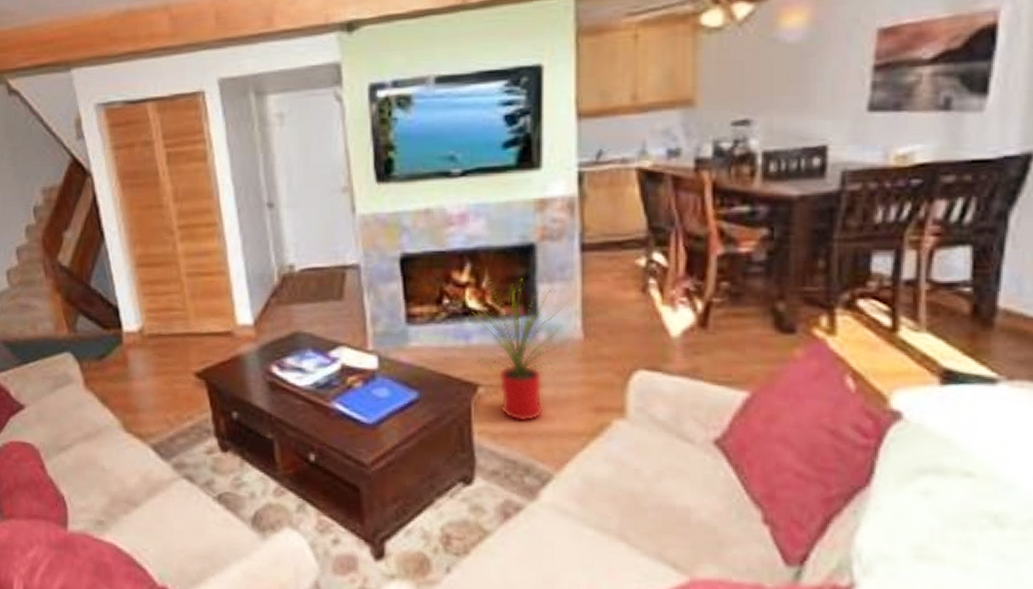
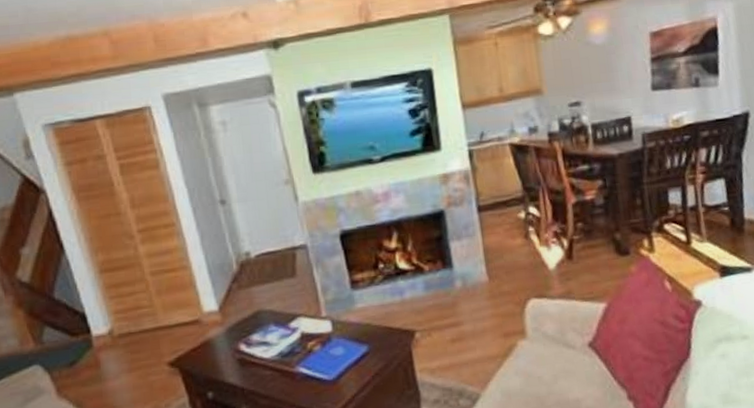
house plant: present [466,278,574,422] -> none [396,239,481,356]

